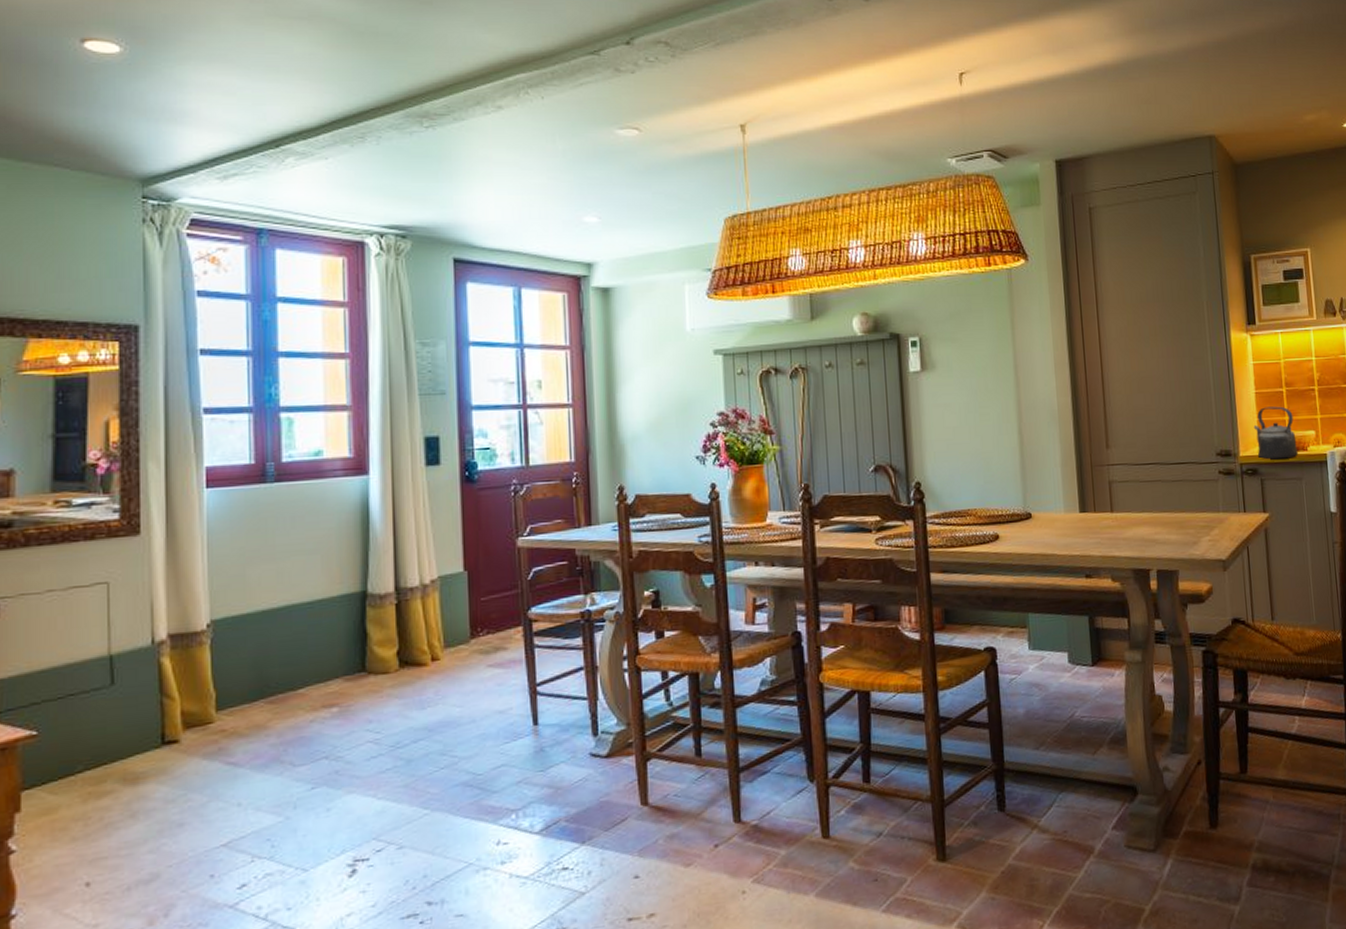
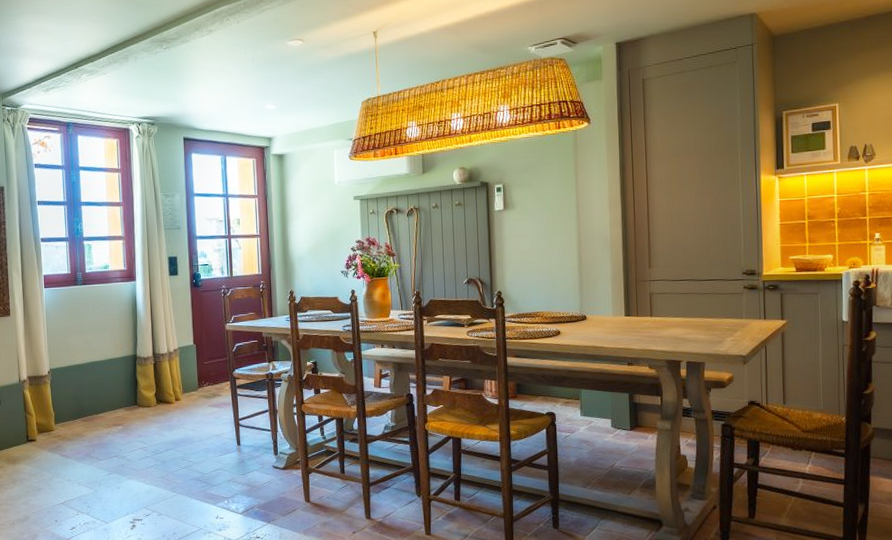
kettle: present [1253,406,1298,460] -> none [777,235,815,278]

